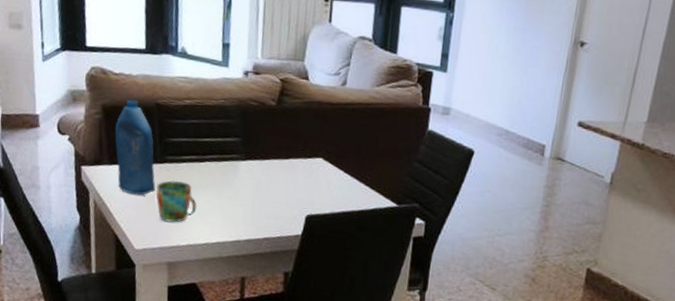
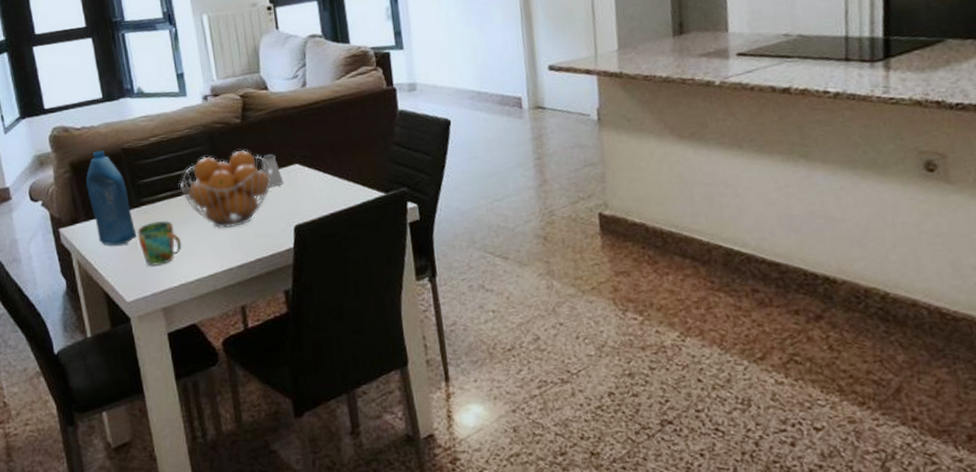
fruit basket: none [205,130,296,204] -> present [180,149,272,229]
saltshaker: none [287,142,305,175] -> present [262,153,284,187]

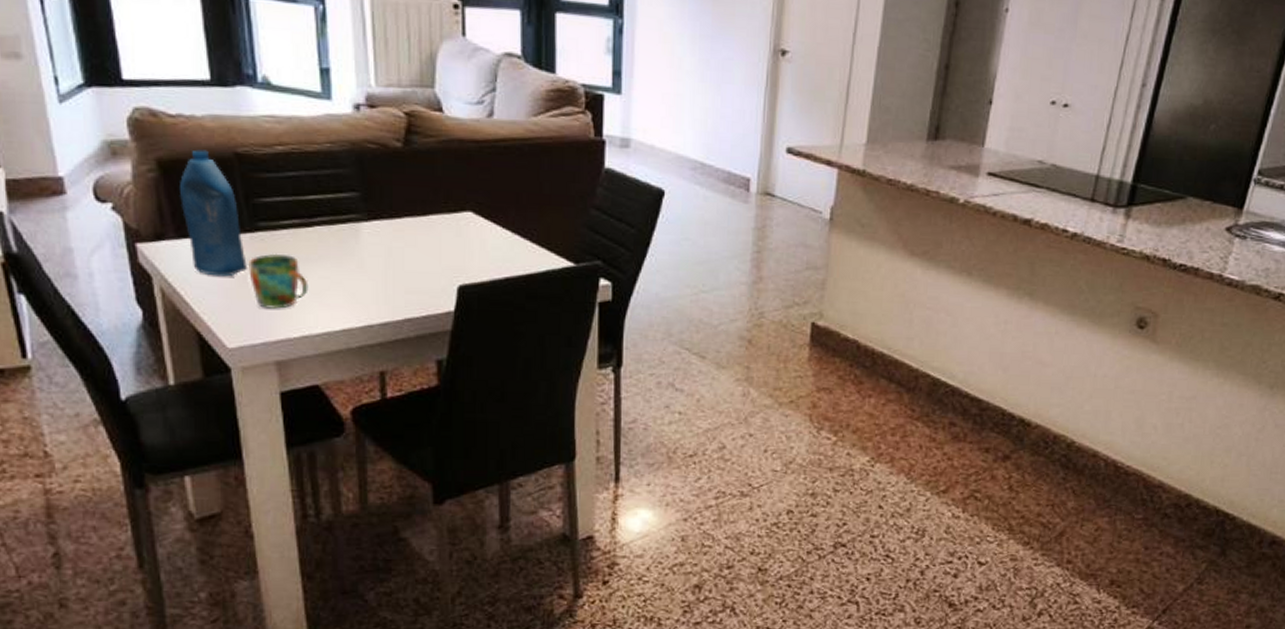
fruit basket: present [180,149,272,229] -> none [313,182,437,276]
saltshaker: present [262,153,284,187] -> none [425,193,451,235]

